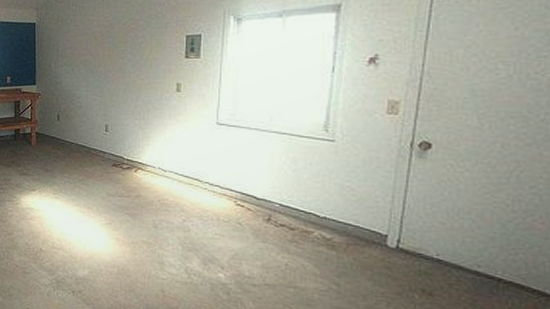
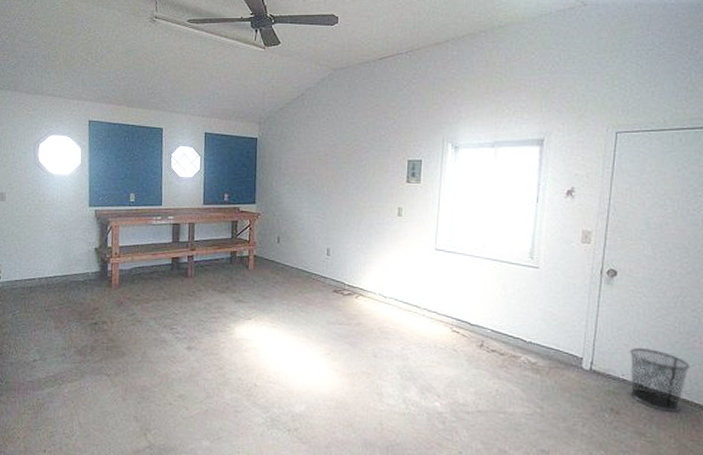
waste bin: none [446,226,527,298] -> present [630,348,691,412]

